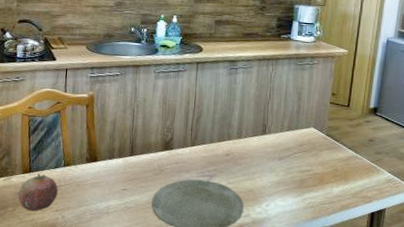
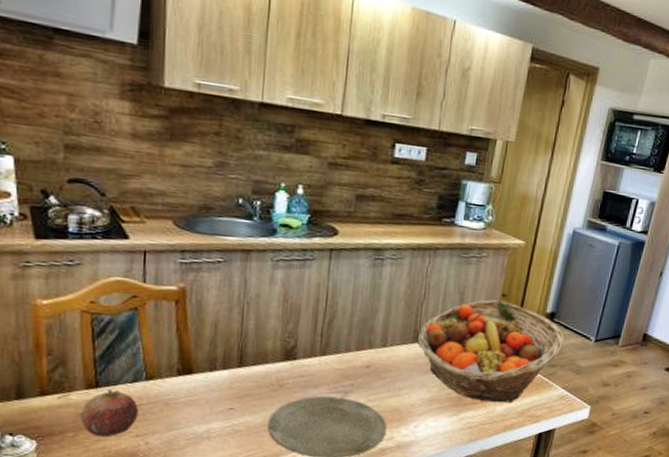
fruit basket: none [266,98,387,186] -> present [417,300,565,404]

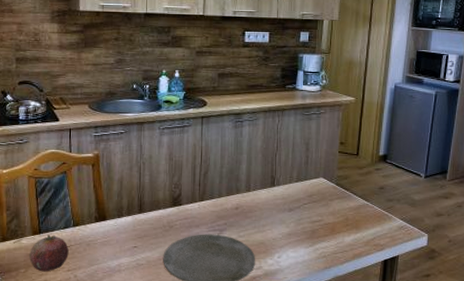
fruit basket: present [417,300,565,404] -> none [275,148,398,235]

